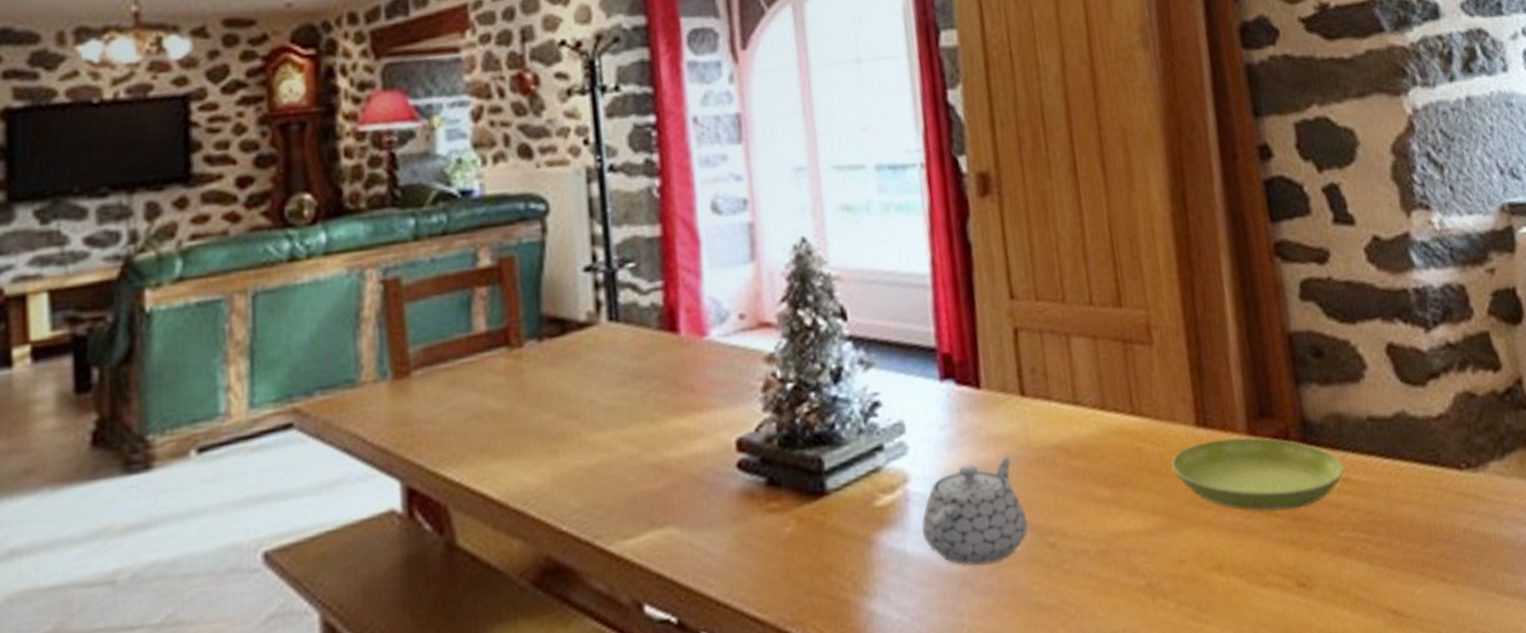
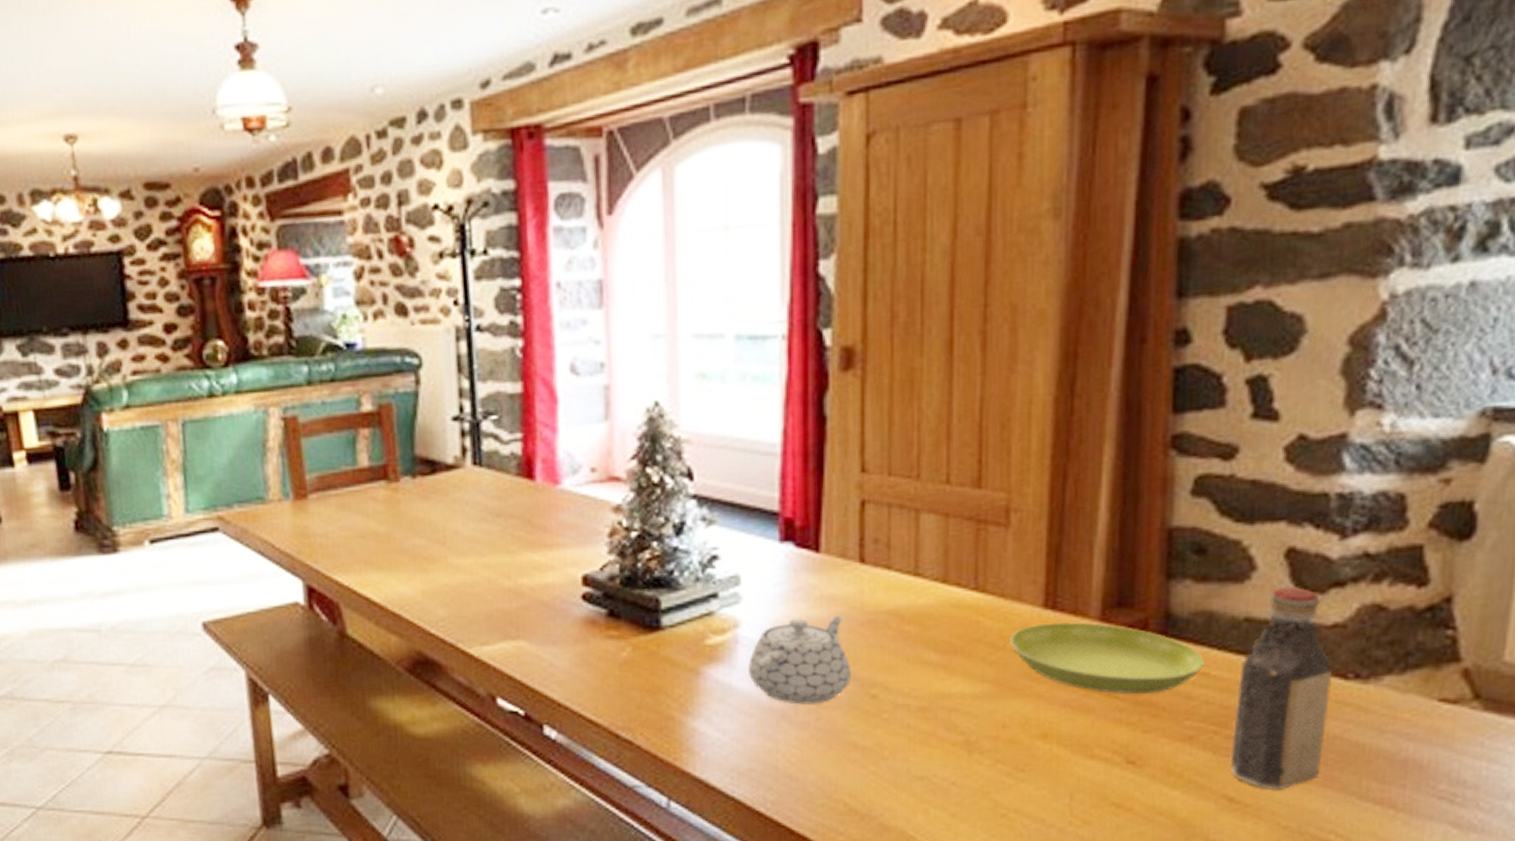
bottle: none [1374,381,1462,596] -> present [1230,586,1332,791]

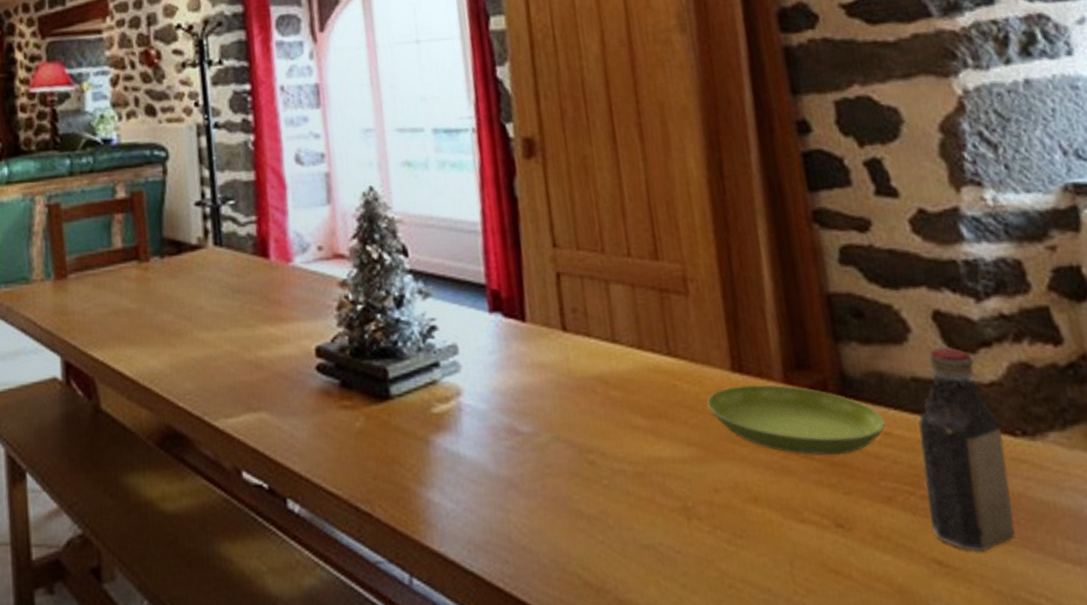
teapot: present [748,615,852,705] -> none [473,381,569,472]

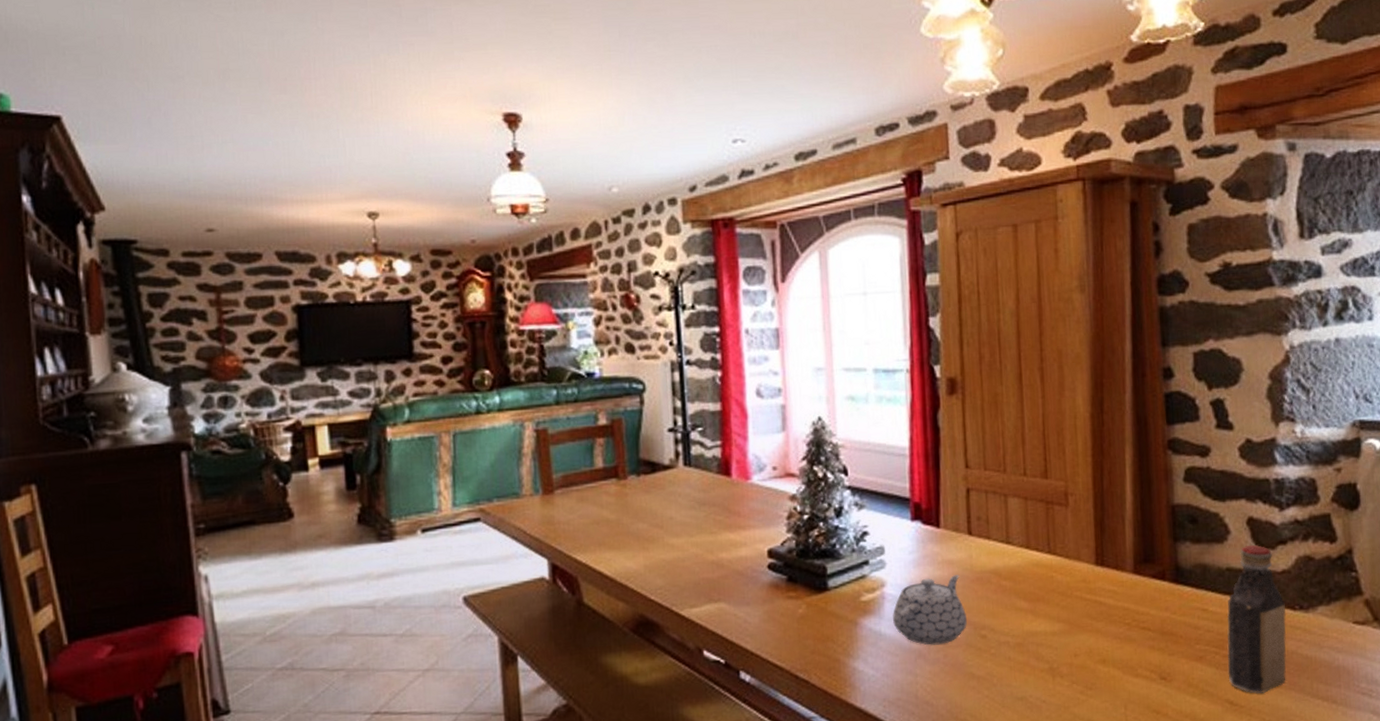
teapot: none [473,381,569,472] -> present [893,575,968,645]
saucer: present [707,384,886,456] -> none [1075,574,1204,627]

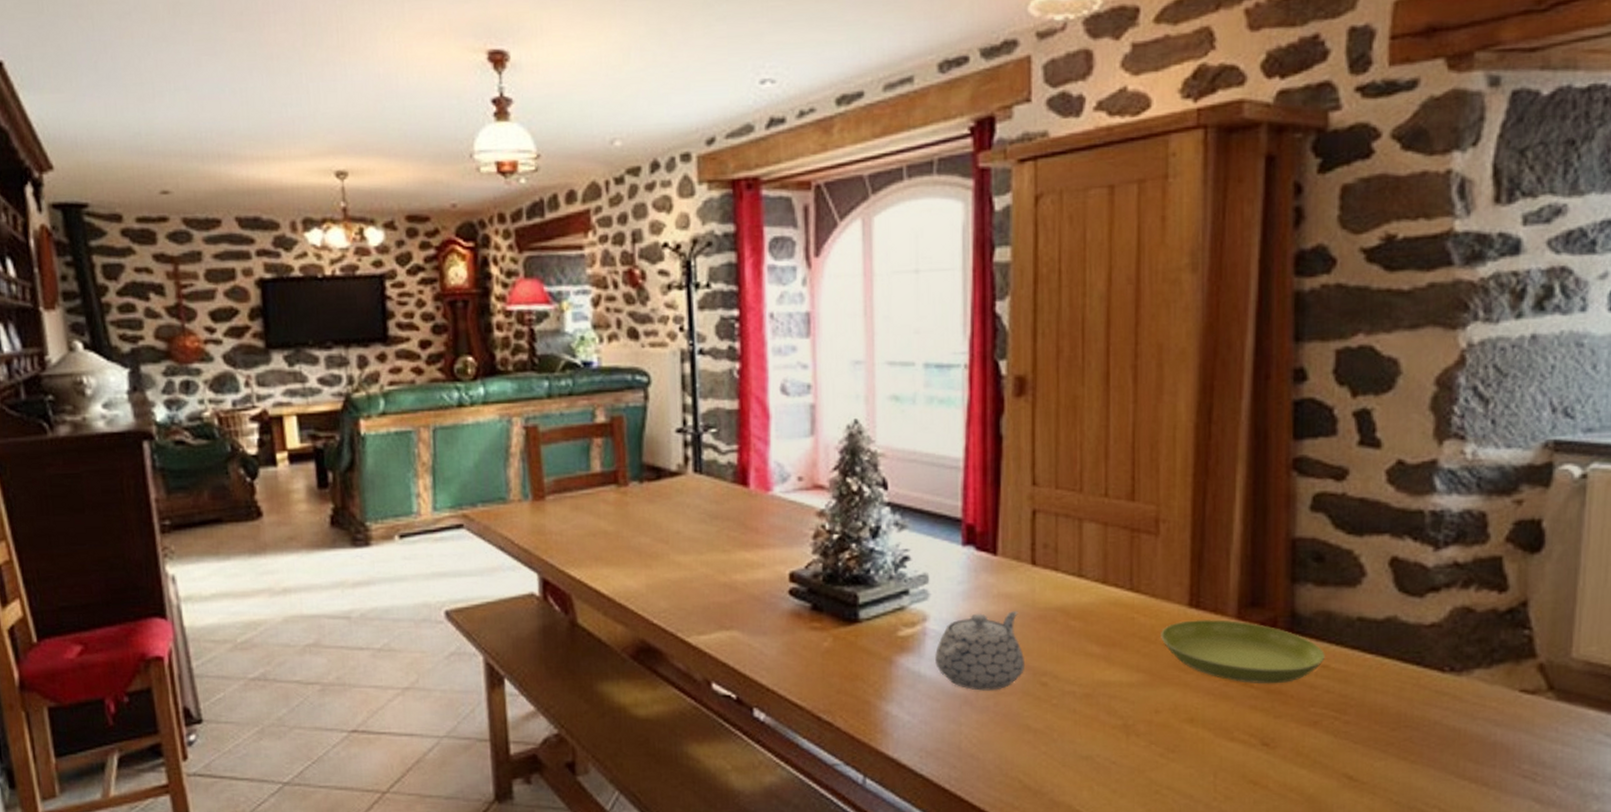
saucer: none [1075,574,1204,627] -> present [1161,618,1325,684]
bottle: present [1227,544,1287,694] -> none [1349,590,1431,770]

